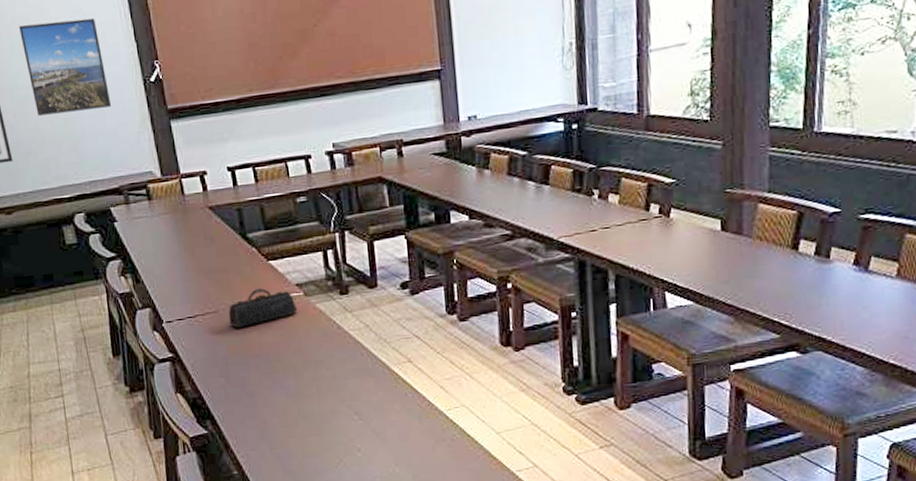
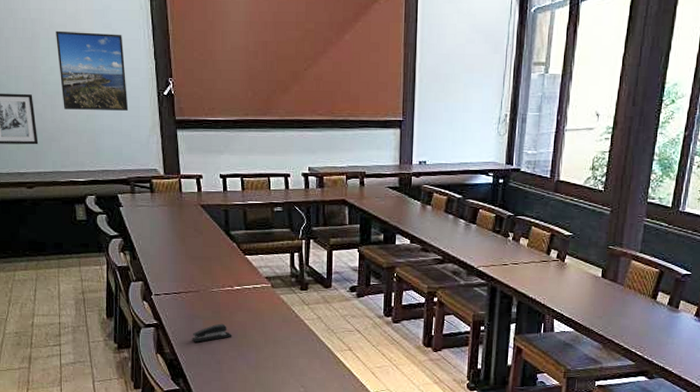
stapler: none [216,347,264,374] -> present [192,323,232,342]
pencil case: present [228,288,298,328] -> none [207,277,265,307]

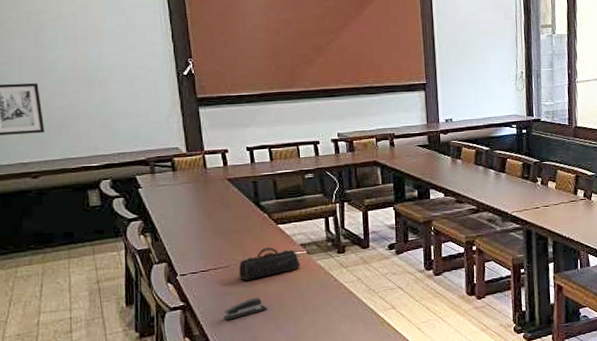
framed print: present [56,30,129,111] -> none [64,20,146,96]
pencil case: none [207,277,265,307] -> present [238,247,301,280]

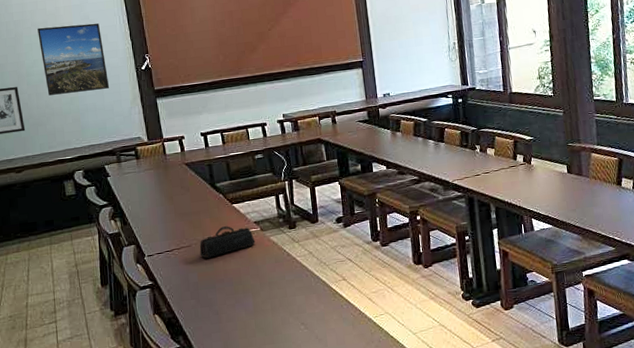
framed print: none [64,20,146,96] -> present [37,23,110,96]
stapler: present [224,297,268,320] -> none [188,273,228,297]

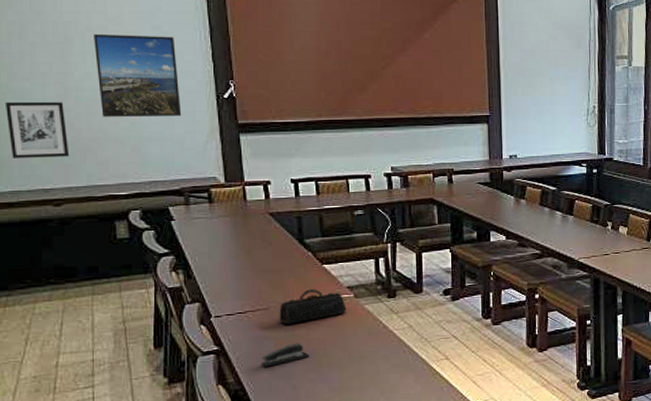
stapler: none [188,273,228,297] -> present [261,343,310,367]

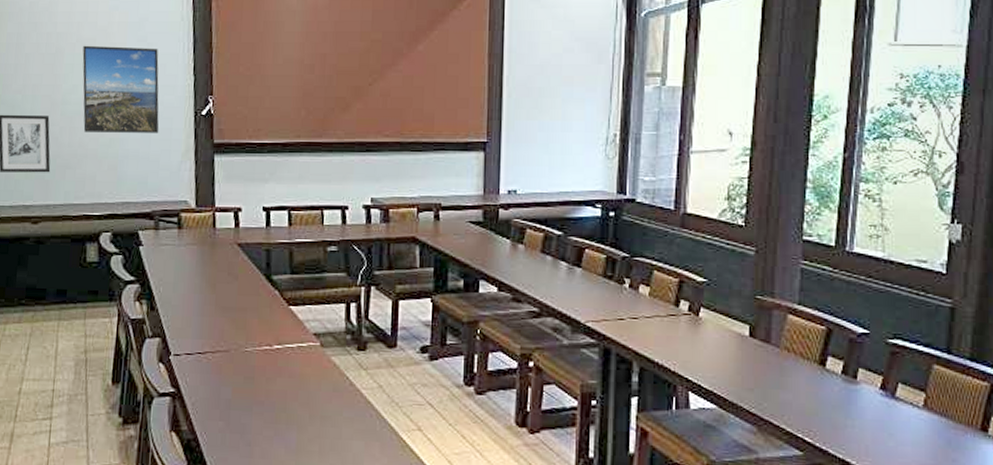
stapler: present [261,343,310,367] -> none [217,393,268,417]
pencil case: present [279,289,347,324] -> none [239,333,312,371]

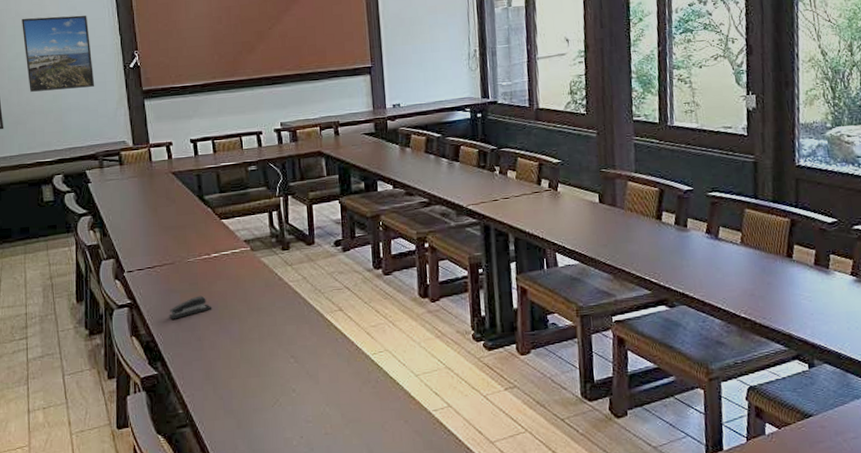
stapler: none [217,393,268,417] -> present [169,295,212,319]

